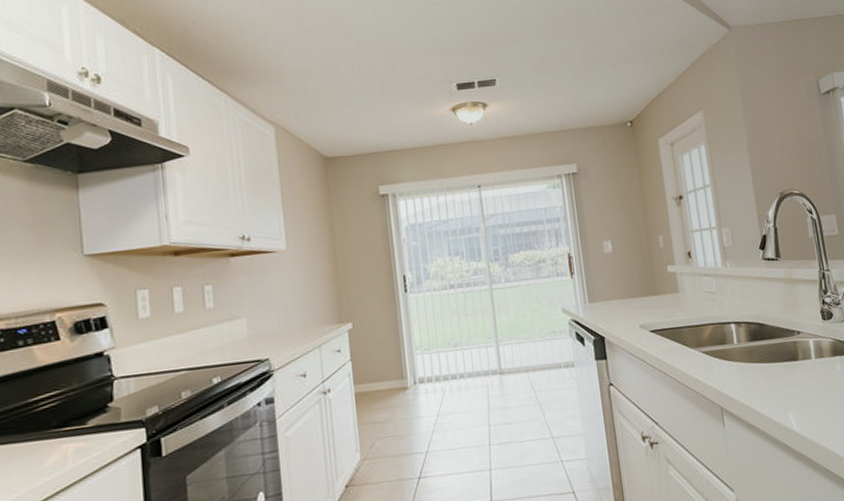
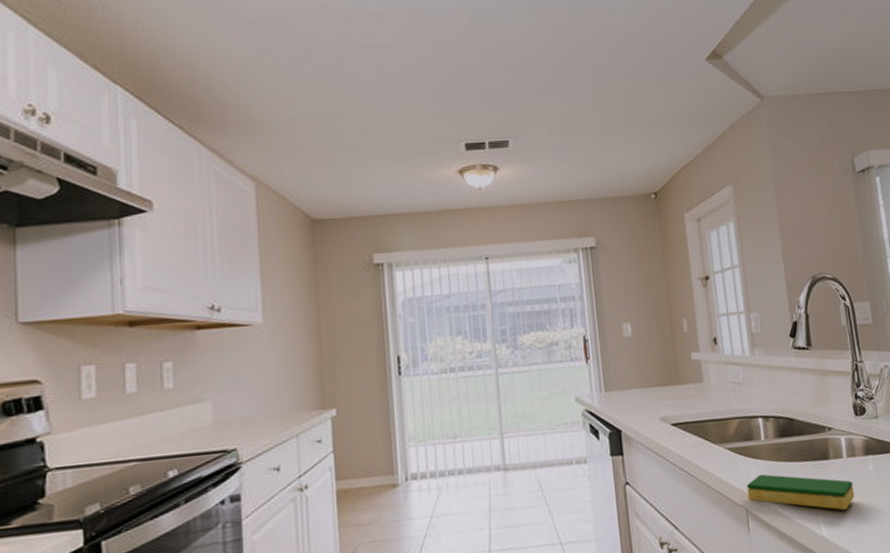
dish sponge: none [721,374,823,407] -> present [746,474,855,511]

